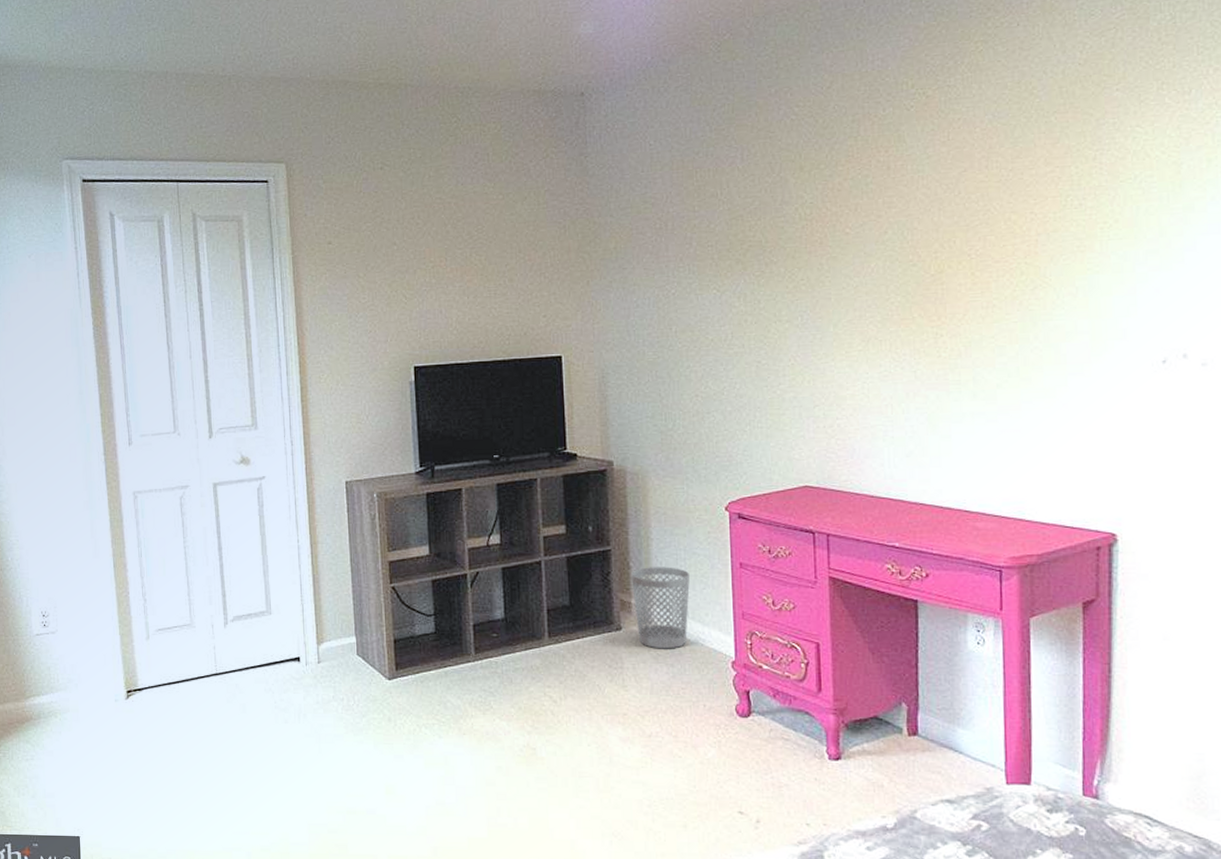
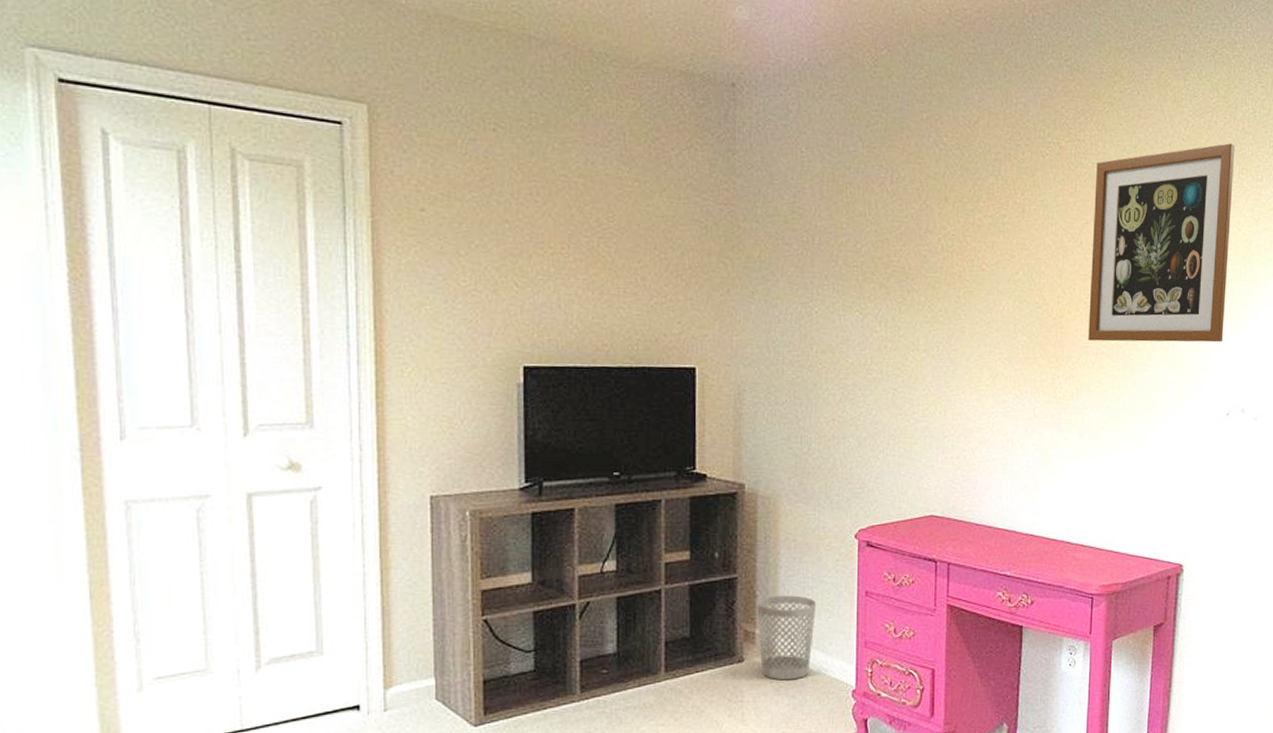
wall art: none [972,58,1151,294] -> present [1088,143,1235,343]

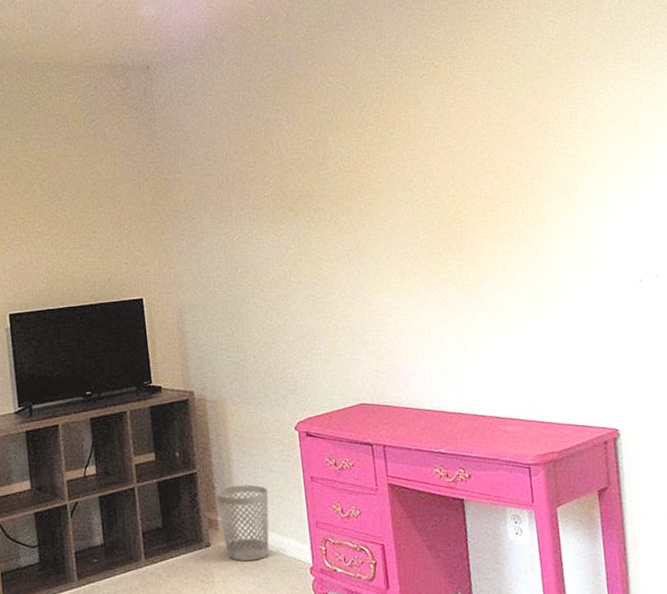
wall art: present [1088,143,1235,343] -> none [472,34,624,231]

